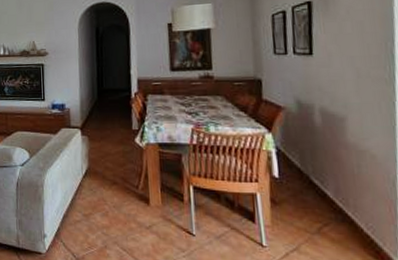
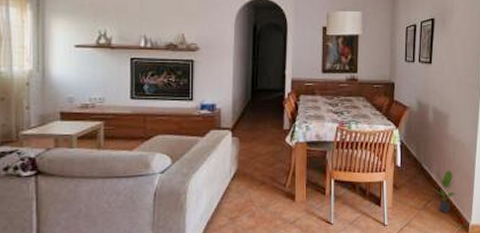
potted plant: none [330,186,369,243] -> present [433,170,456,213]

